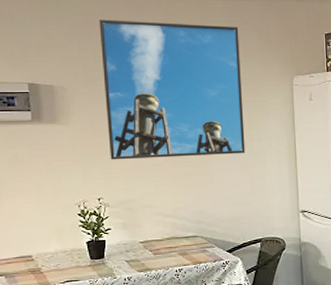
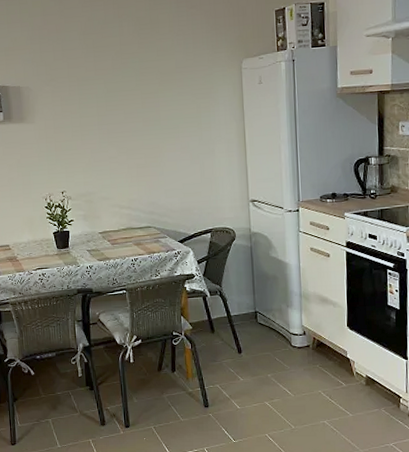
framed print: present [99,19,245,160] -> none [56,12,195,155]

